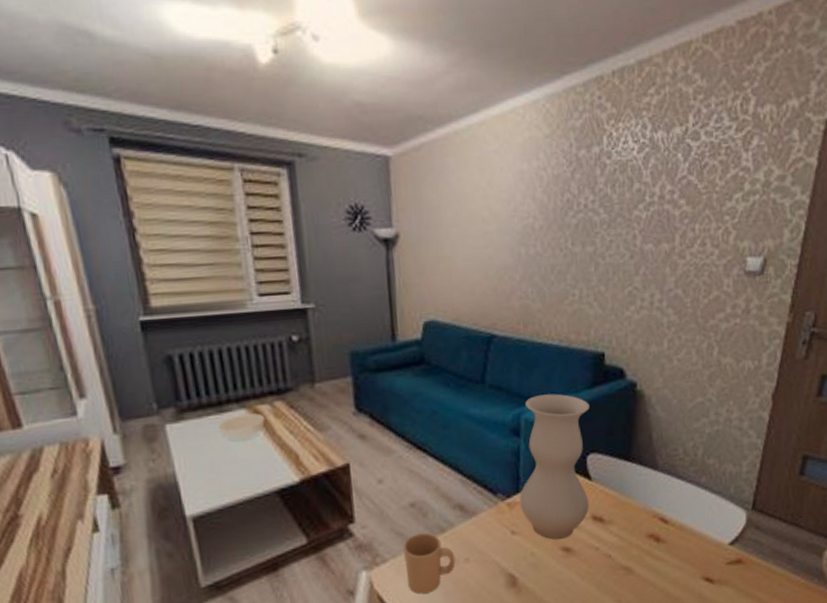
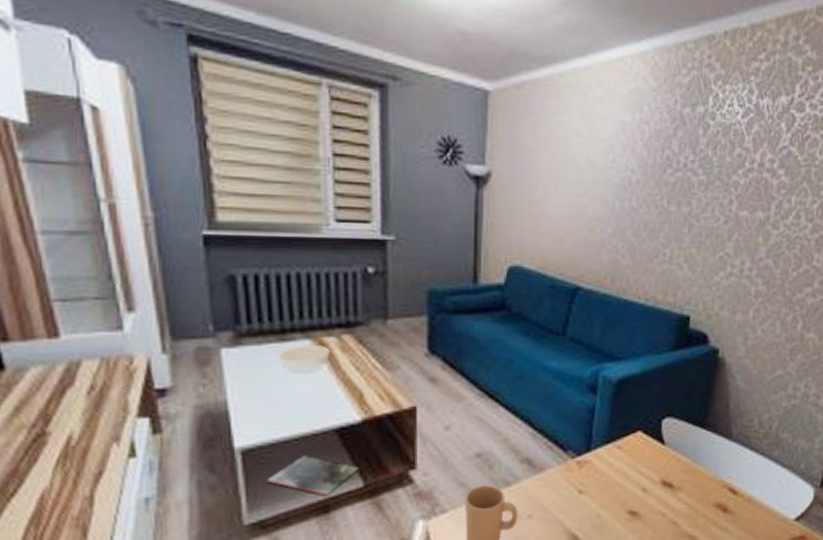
magazine: none [217,517,302,555] -> present [265,455,359,496]
vase: present [519,393,590,540] -> none [589,353,670,503]

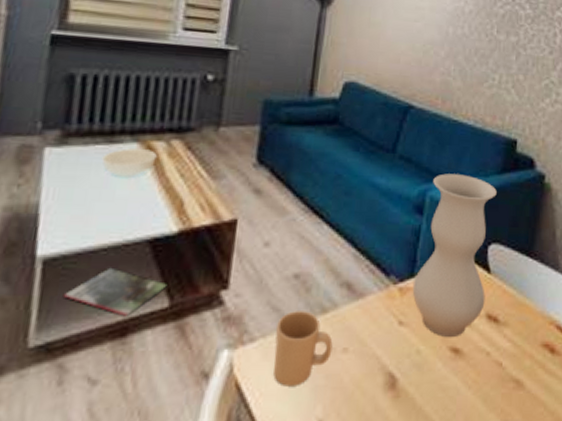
vase: none [589,353,670,503] -> present [412,173,497,338]

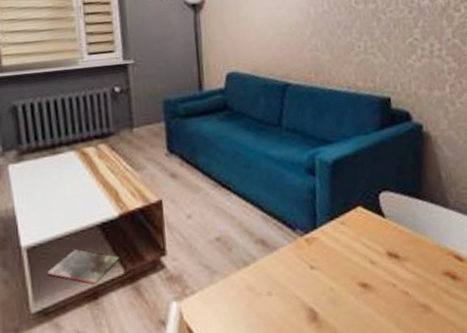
bowl: present [101,148,157,178] -> none [50,155,90,180]
mug: present [273,311,333,387] -> none [210,266,259,326]
vase: present [412,173,497,338] -> none [316,135,384,276]

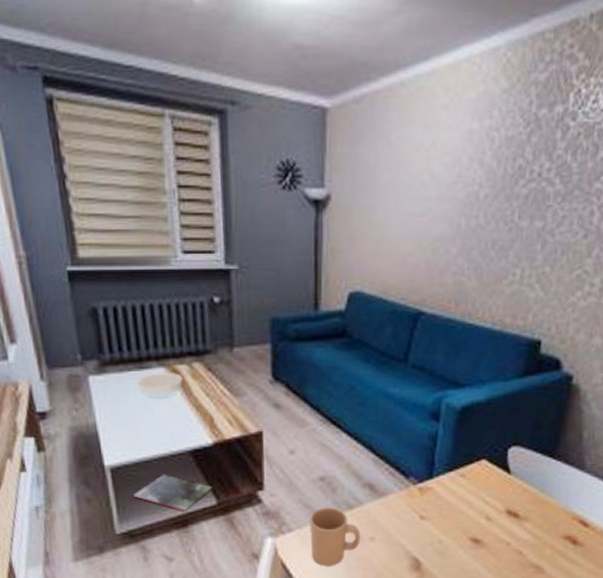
bowl: none [50,155,90,180] -> present [137,373,183,398]
mug: none [210,266,259,326] -> present [310,507,361,566]

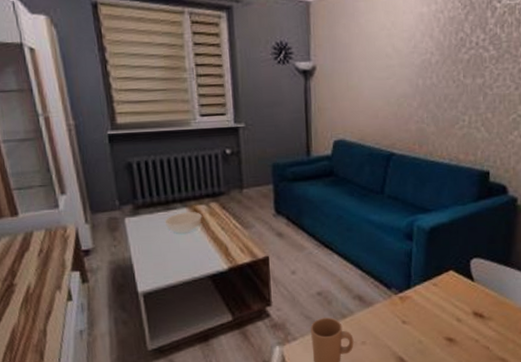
magazine: present [132,474,213,512] -> none [161,296,229,328]

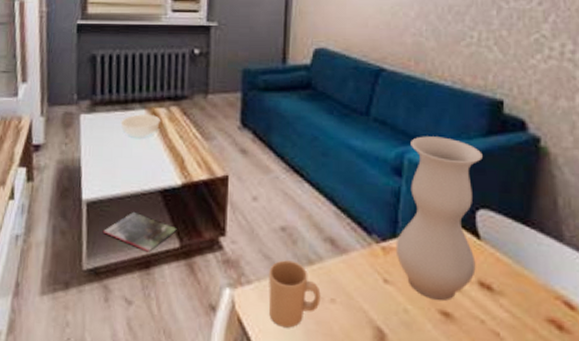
magazine: none [161,296,229,328] -> present [102,211,177,252]
vase: none [410,205,474,331] -> present [395,136,483,301]

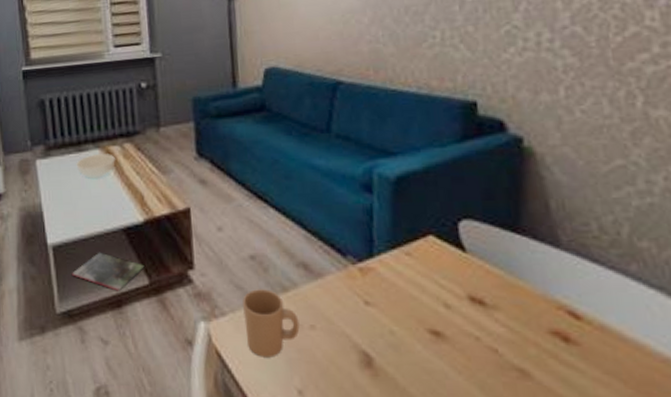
vase: present [395,136,483,301] -> none [373,147,465,320]

